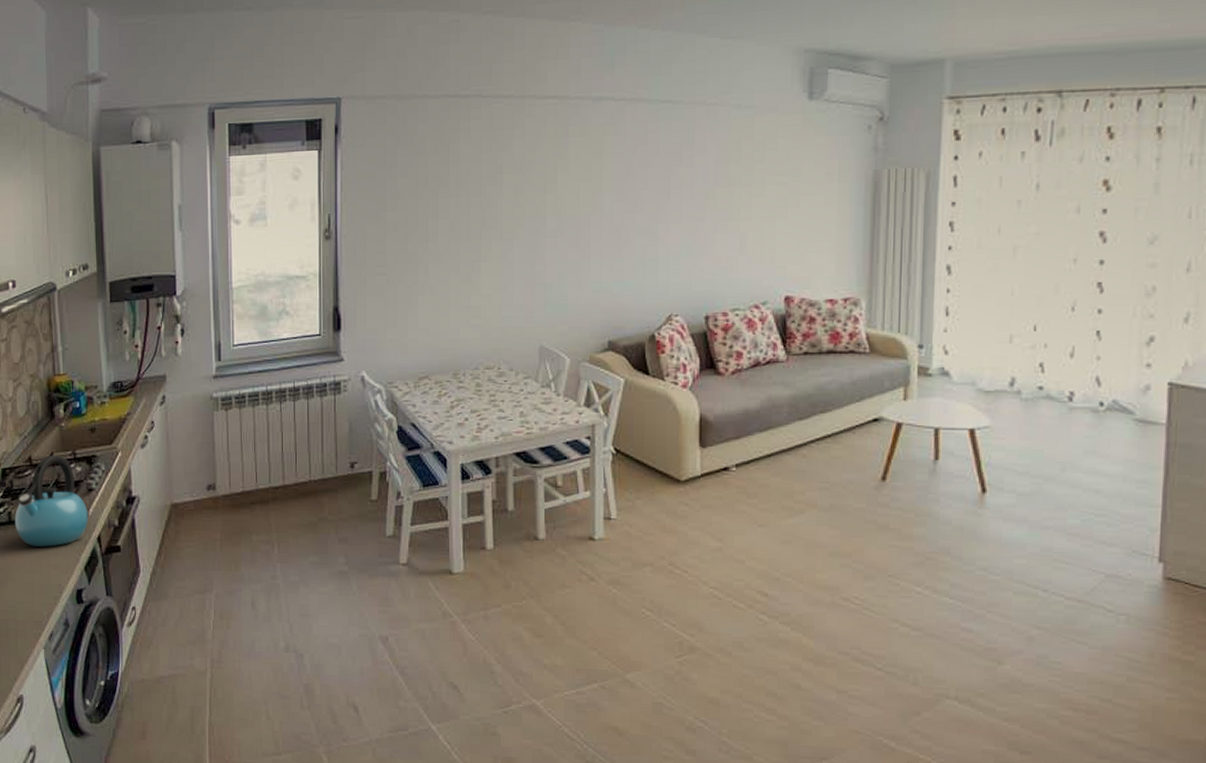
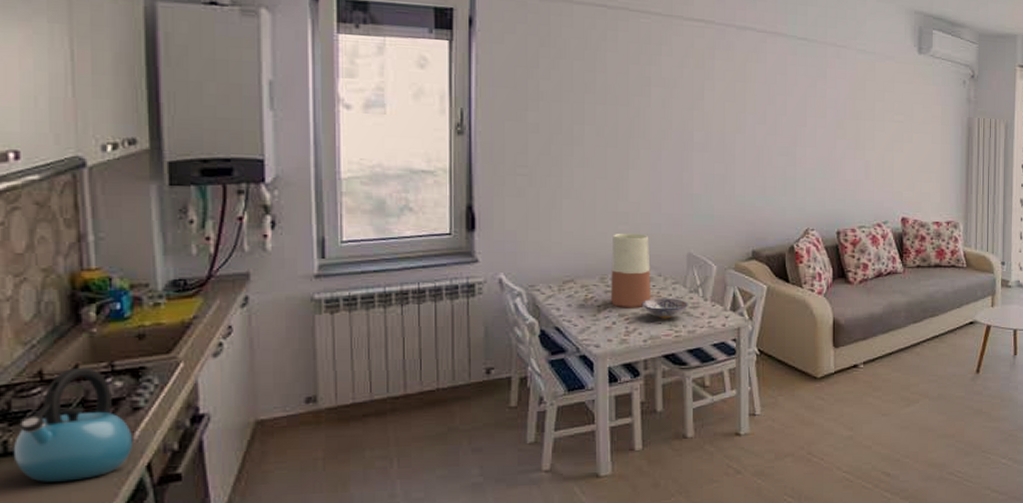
vase: none [464,327,502,404] -> present [611,233,651,308]
bowl: none [493,394,541,415] -> present [641,298,689,319]

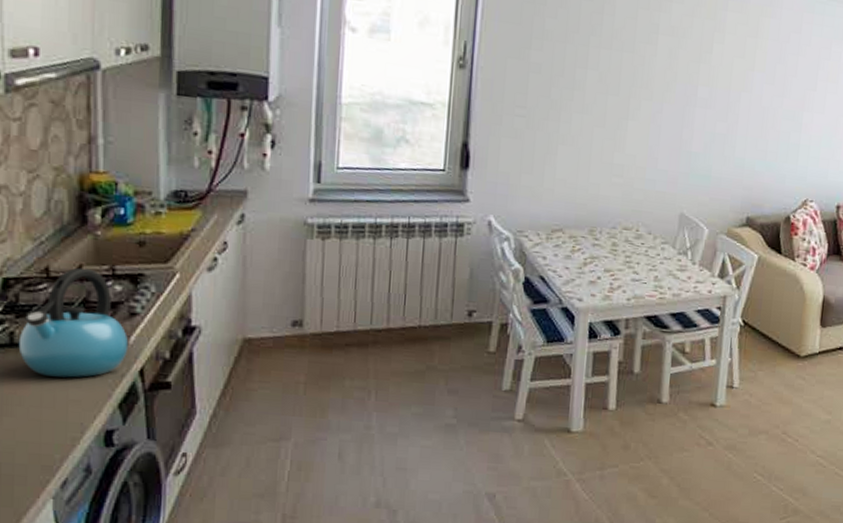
vase: present [611,233,651,308] -> none [598,185,643,265]
bowl: present [641,298,689,319] -> none [628,256,677,280]

